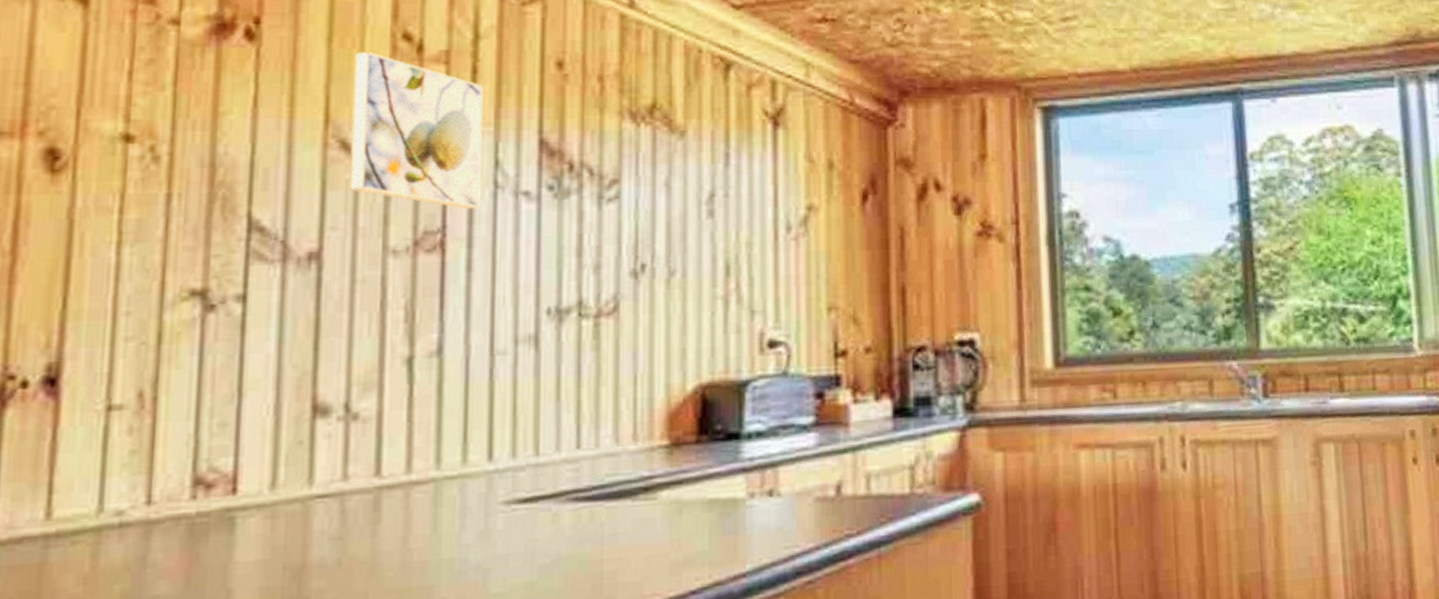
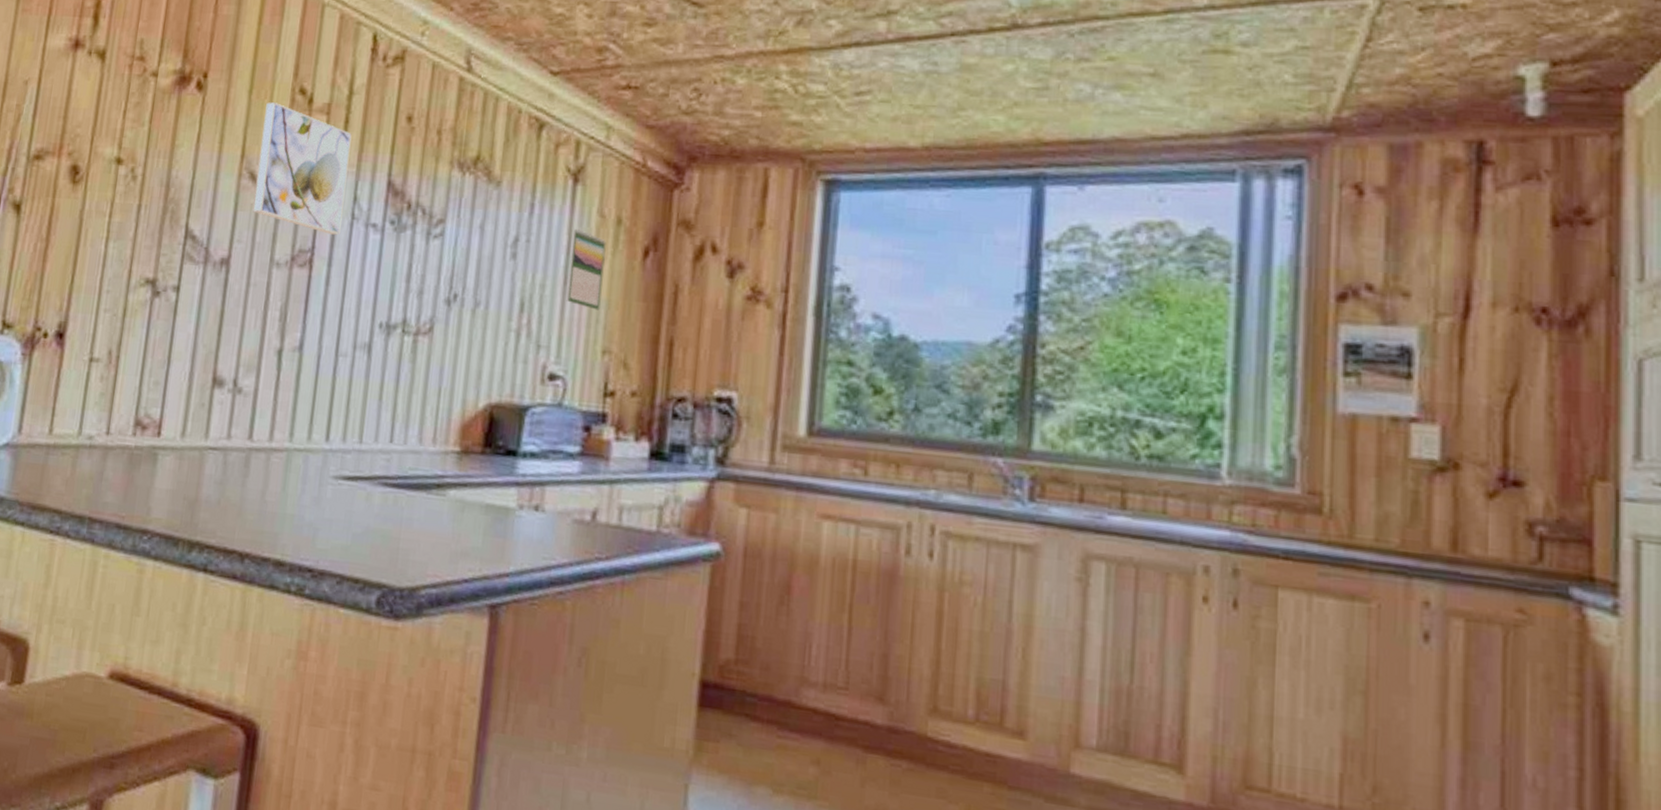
calendar: none [778,176,819,265] -> present [566,228,606,311]

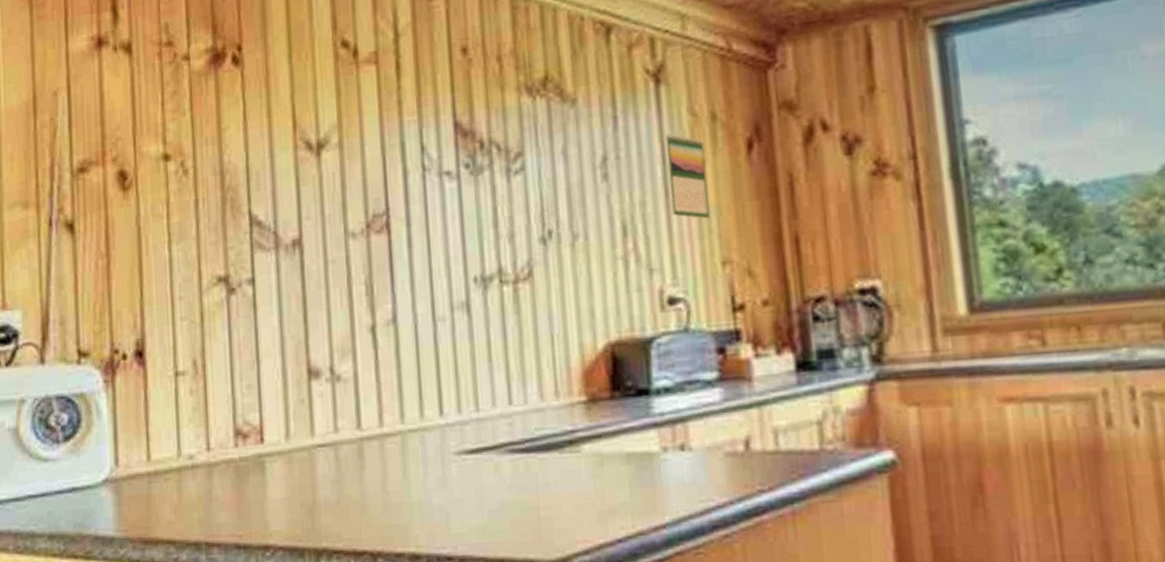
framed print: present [253,102,352,235] -> none [309,62,413,192]

